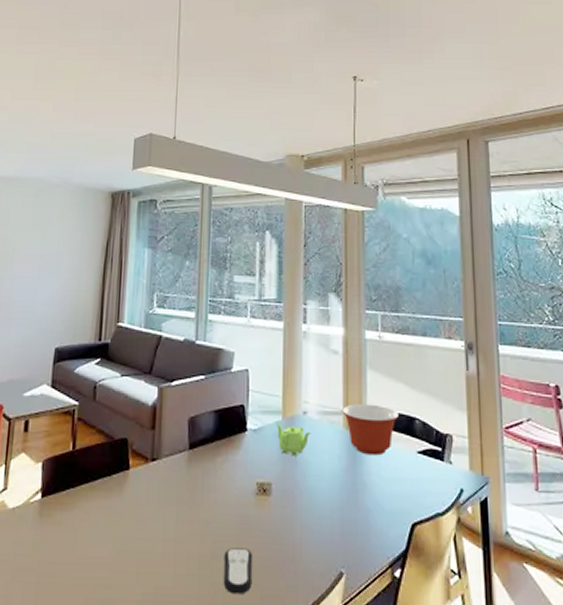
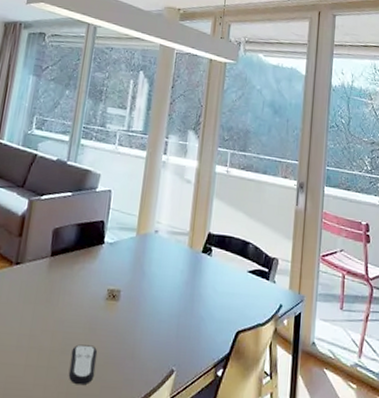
teapot: present [276,423,310,456] -> none [130,239,159,269]
mixing bowl: present [342,404,400,456] -> none [188,227,237,272]

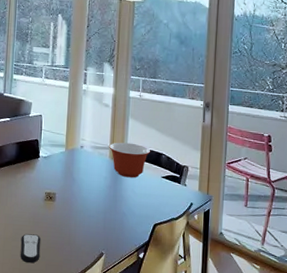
mixing bowl: none [188,227,237,272] -> present [109,142,151,178]

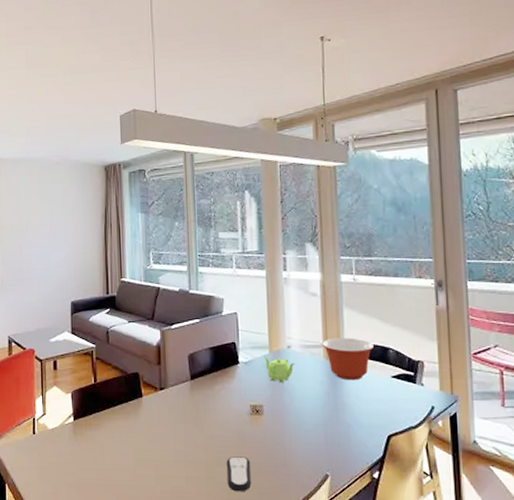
teapot: none [60,153,85,176] -> present [264,357,295,383]

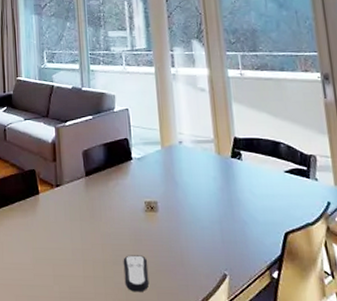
teapot: present [264,357,295,383] -> none [156,152,187,179]
mixing bowl: present [322,337,375,381] -> none [213,132,266,176]

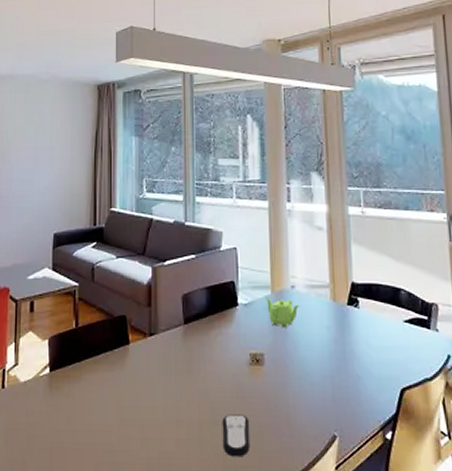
teapot: none [156,152,187,179] -> present [265,298,299,328]

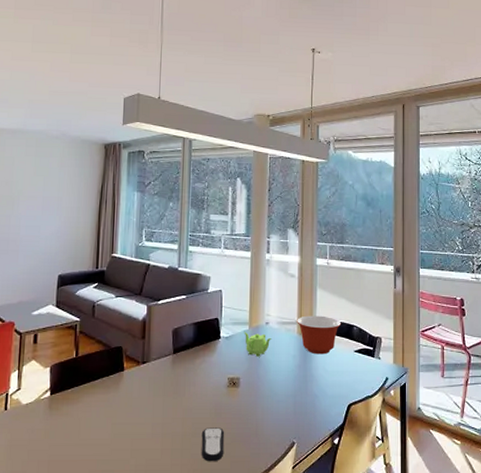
mixing bowl: none [329,277,385,326] -> present [297,315,342,355]

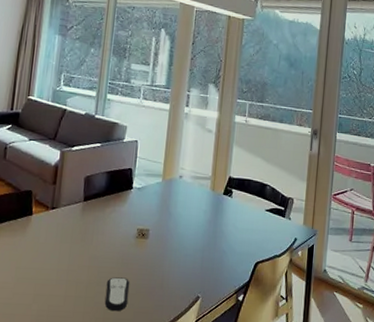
teapot: present [244,332,271,357] -> none [156,184,184,210]
mixing bowl: present [297,315,342,355] -> none [210,171,255,212]

